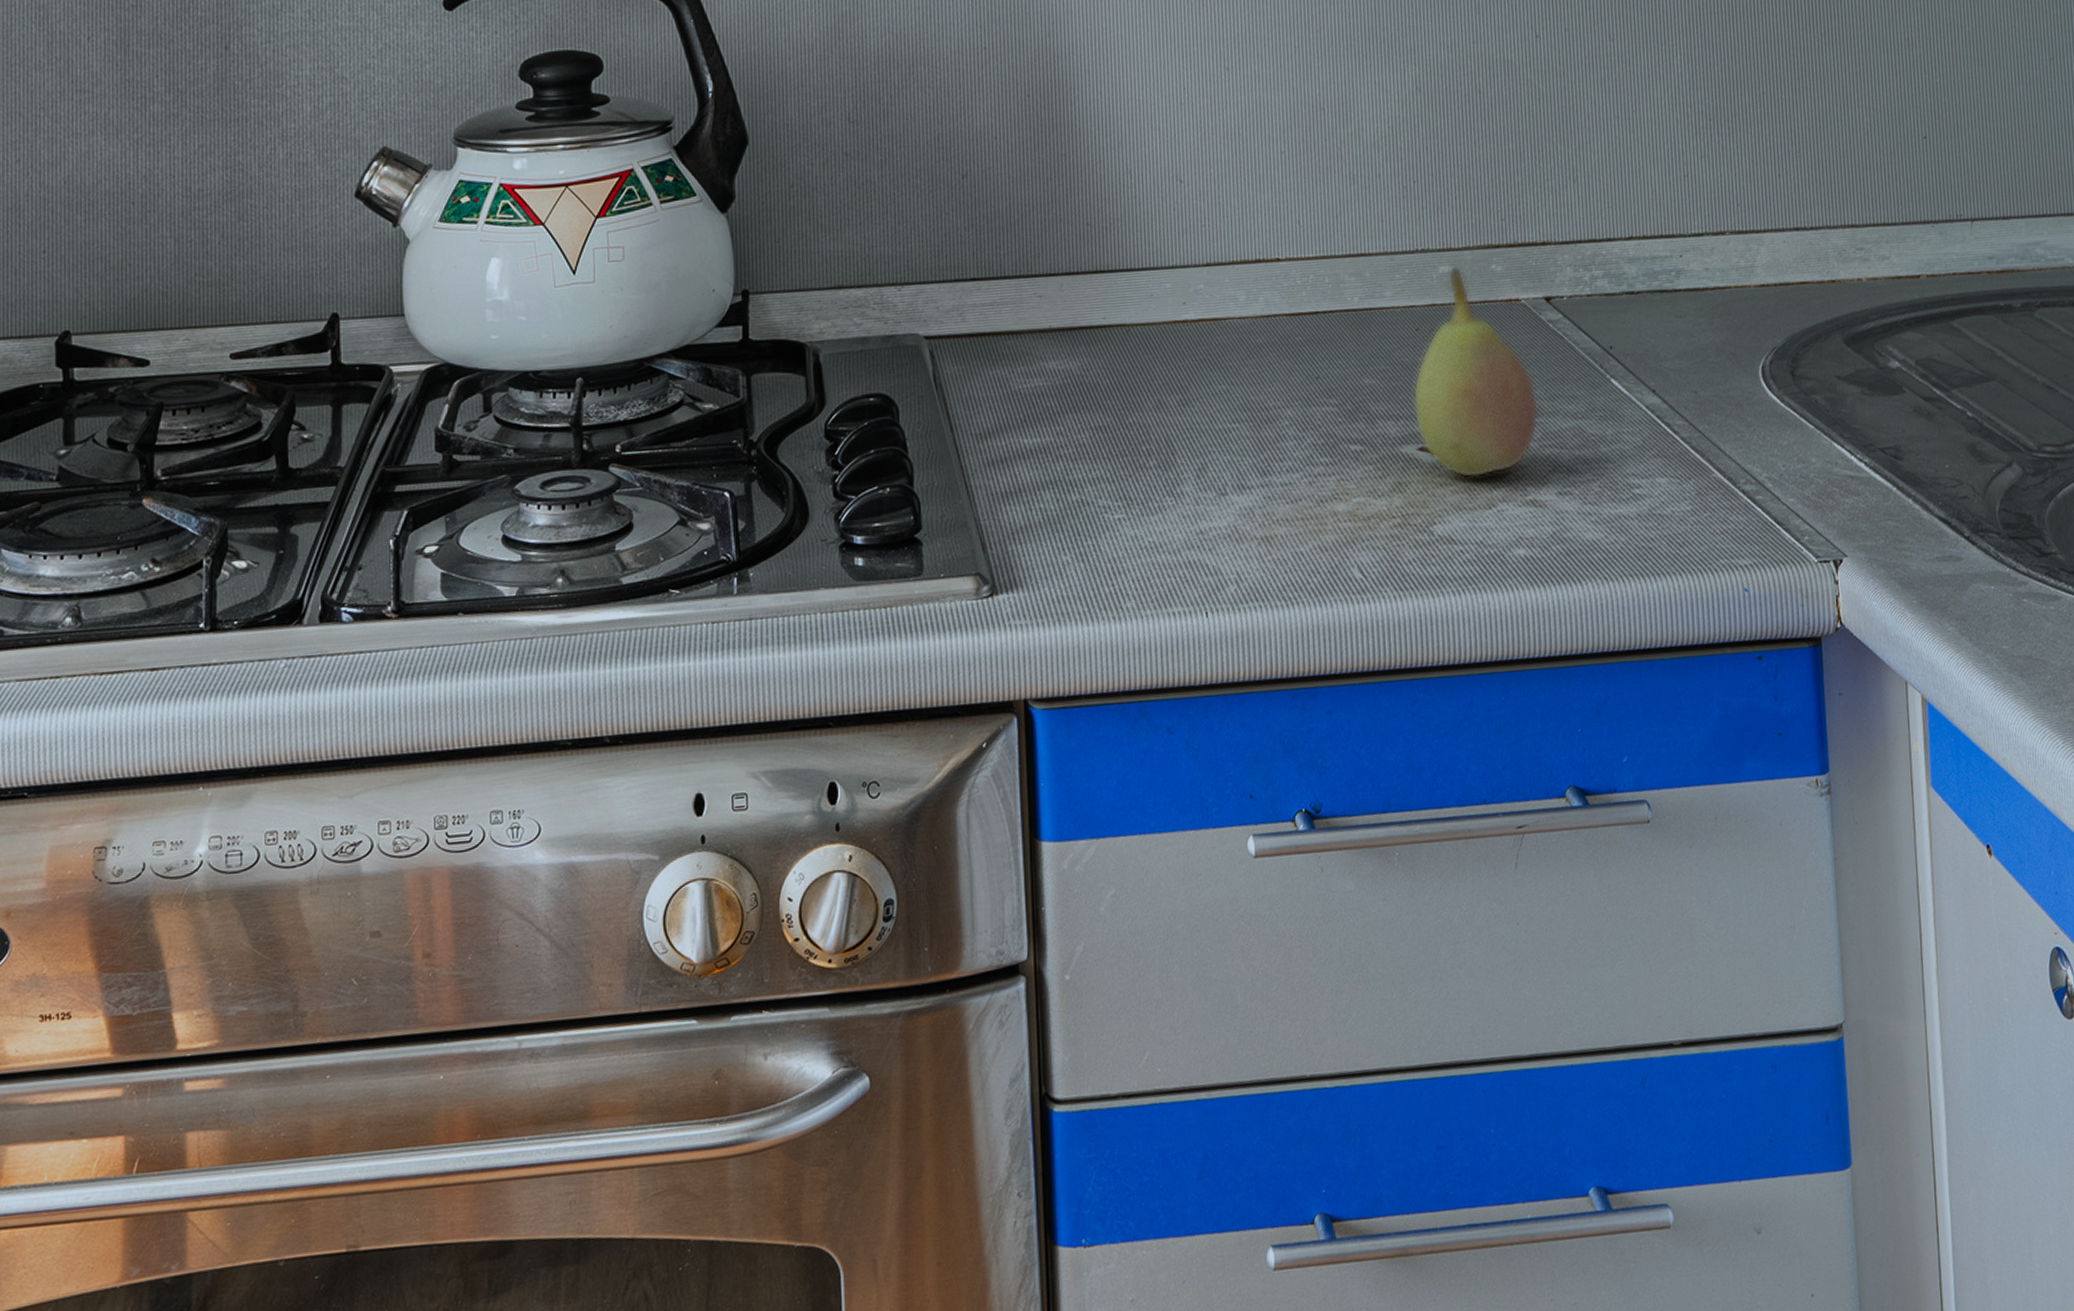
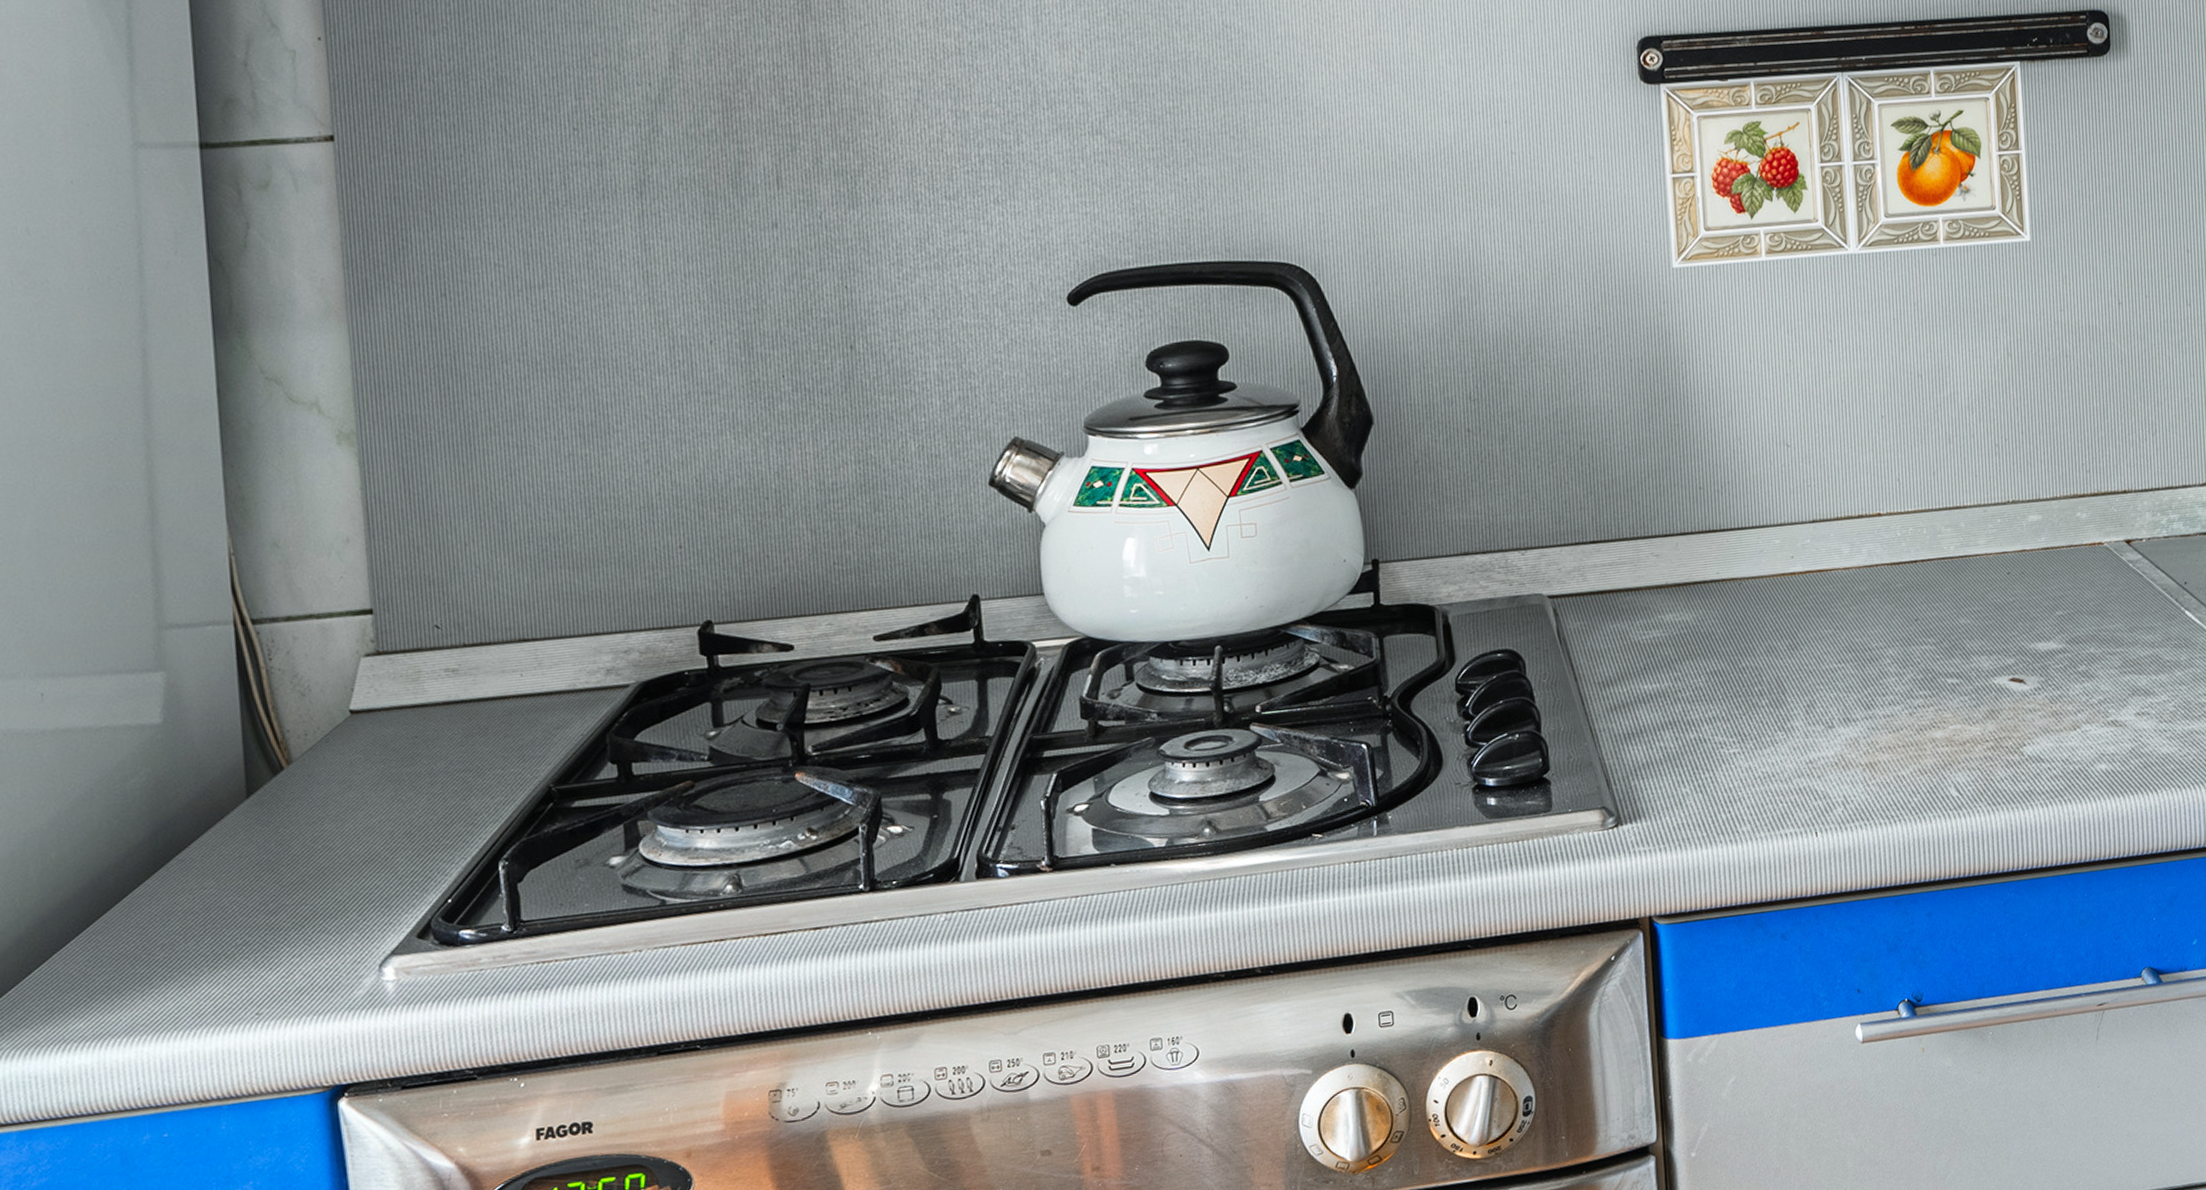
fruit: present [1413,265,1539,479] -> none [2004,514,2120,704]

